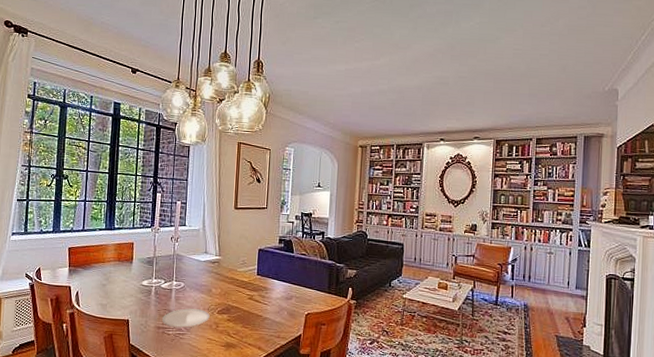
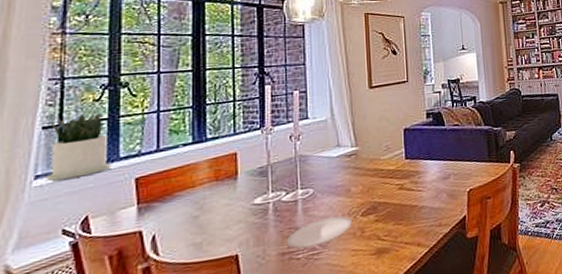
planter: none [18,194,55,240] -> present [45,113,112,181]

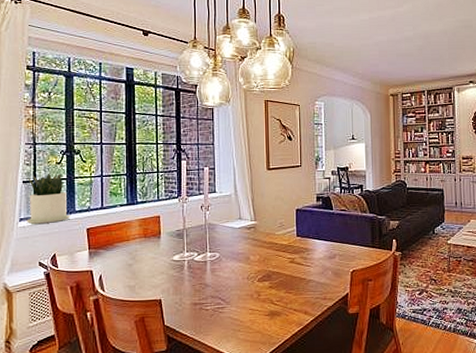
plate: present [287,216,352,249] -> none [199,279,250,302]

